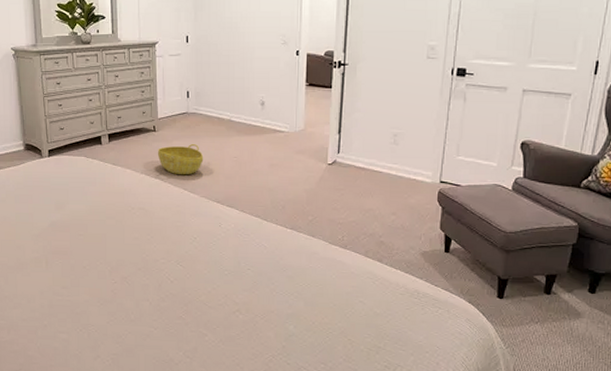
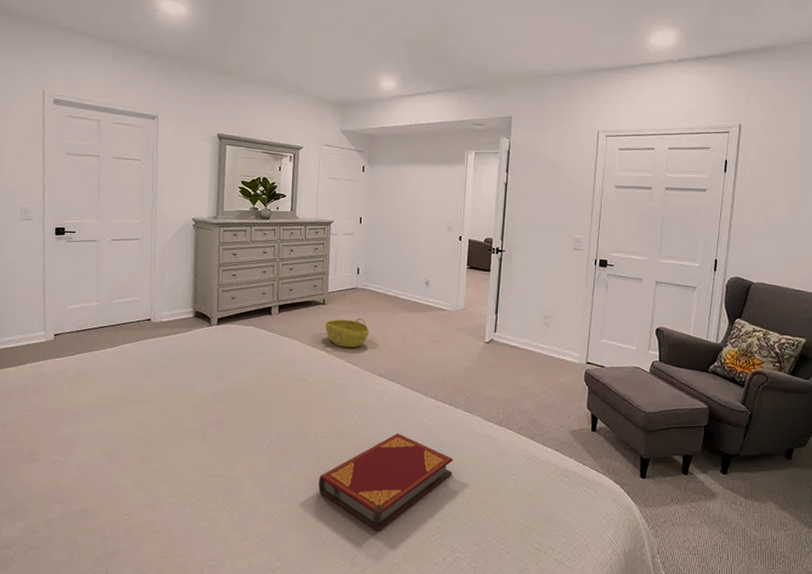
hardback book: none [162,258,297,350] -> present [318,433,453,531]

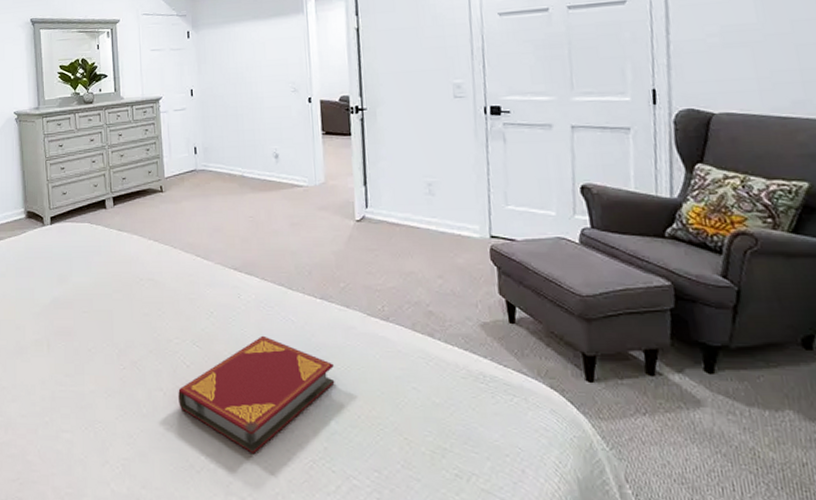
basket: present [325,318,370,349] -> none [165,204,216,240]

